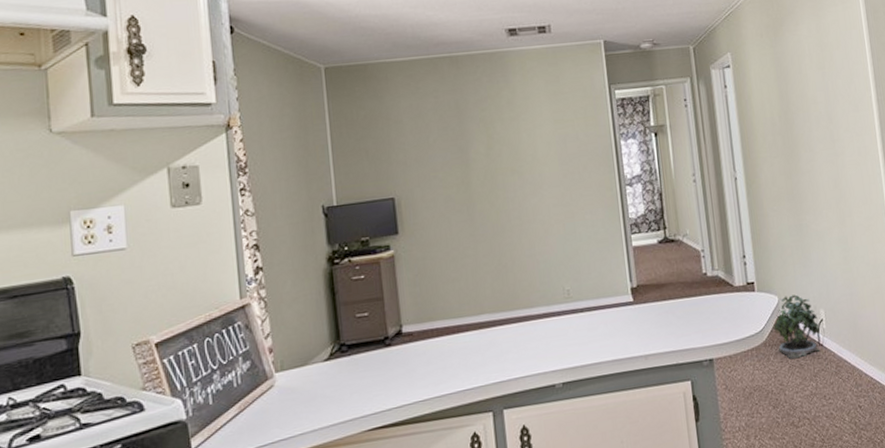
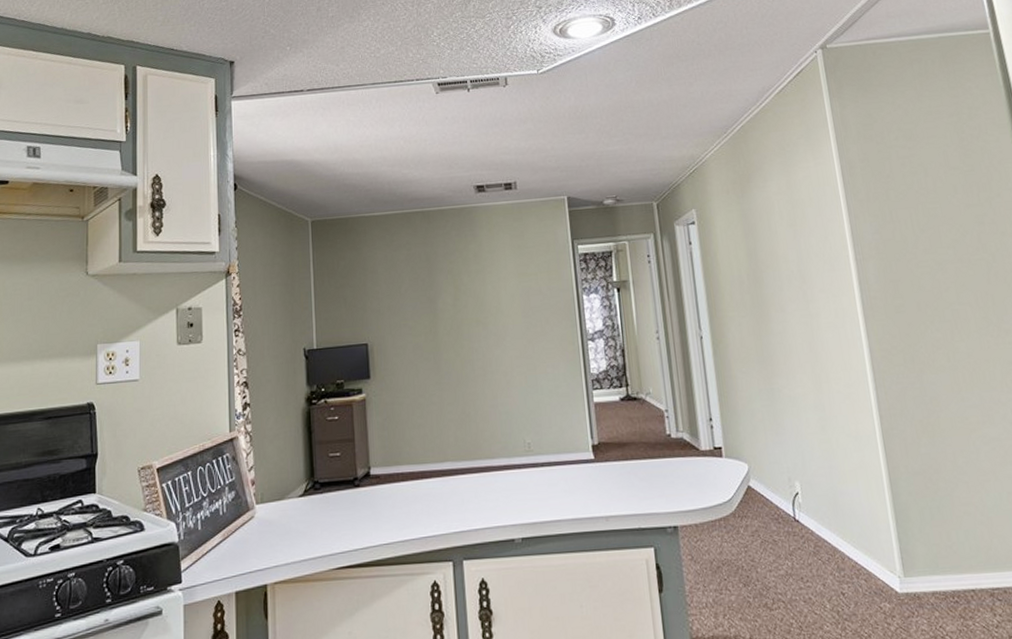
potted plant: present [771,294,820,360] -> none [740,463,795,534]

